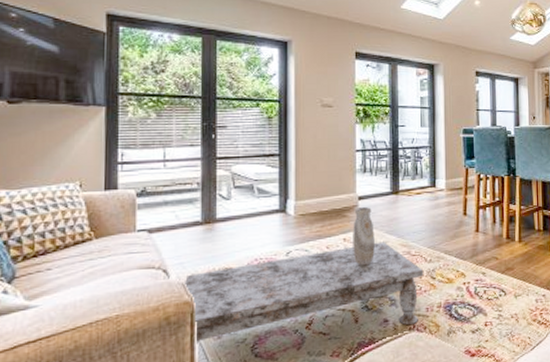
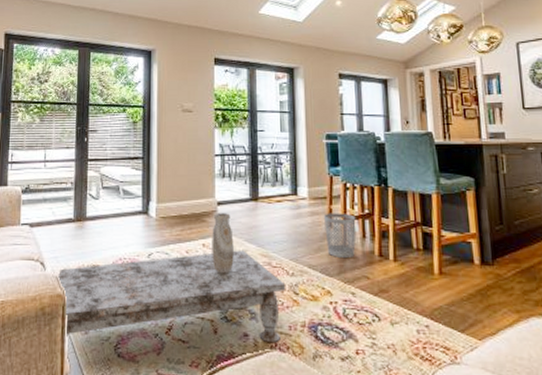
wastebasket: none [459,201,488,243] -> present [323,213,356,259]

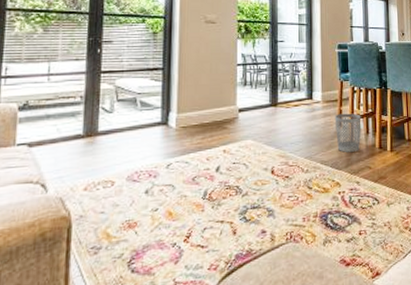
coffee table: present [57,250,286,343] -> none [61,153,301,259]
vase: present [212,213,234,274] -> none [232,119,254,177]

